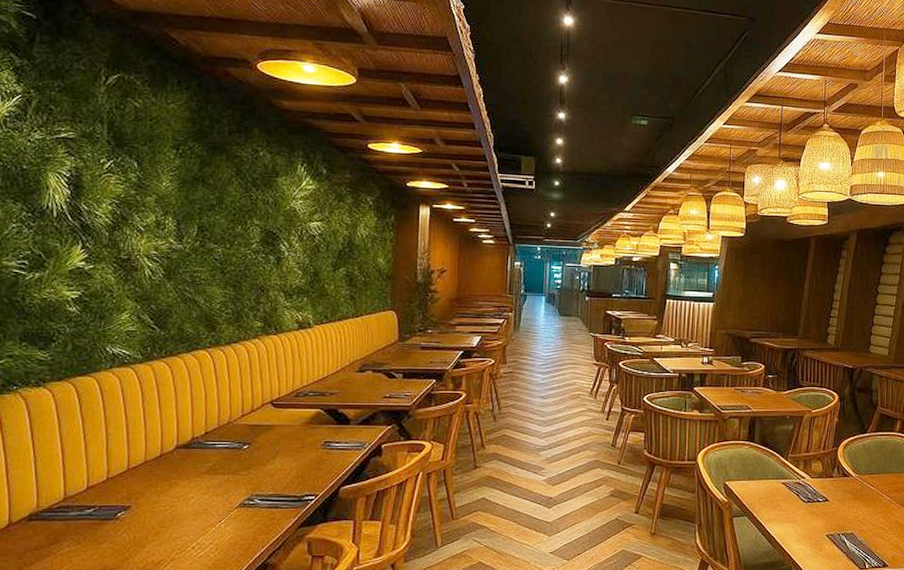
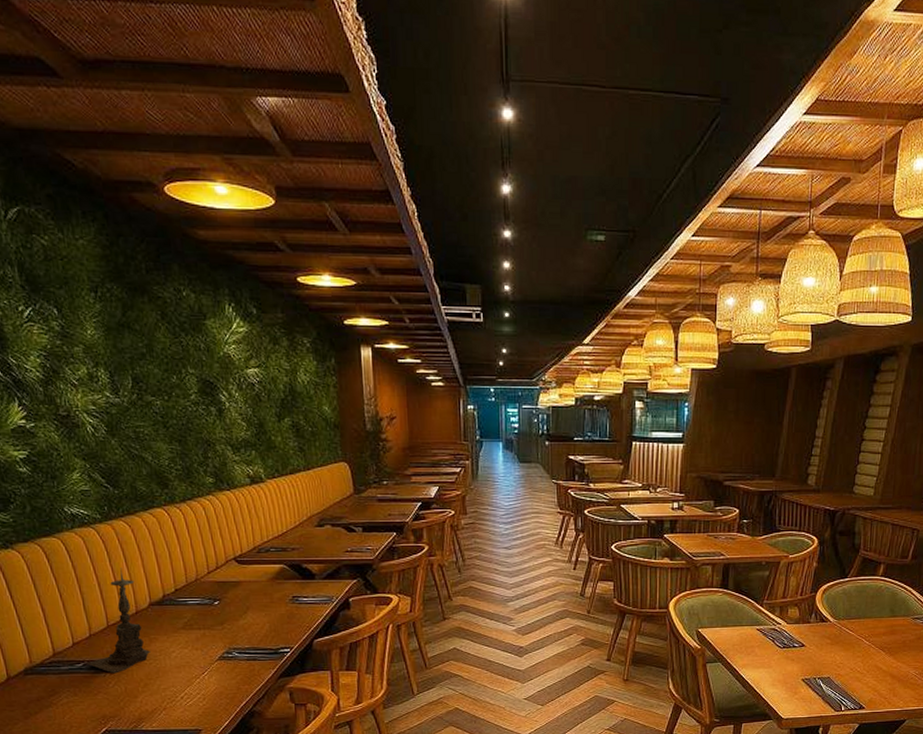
candle holder: none [97,409,169,521] -> present [86,568,152,674]

